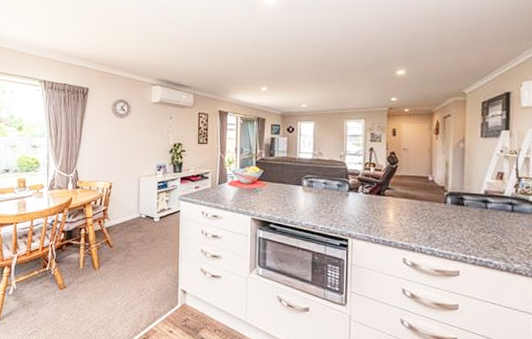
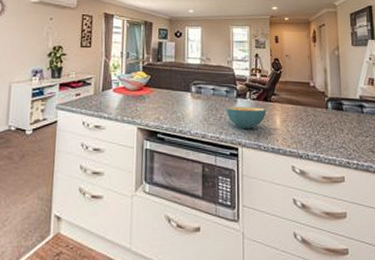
cereal bowl: none [337,200,379,222] -> present [226,106,267,129]

